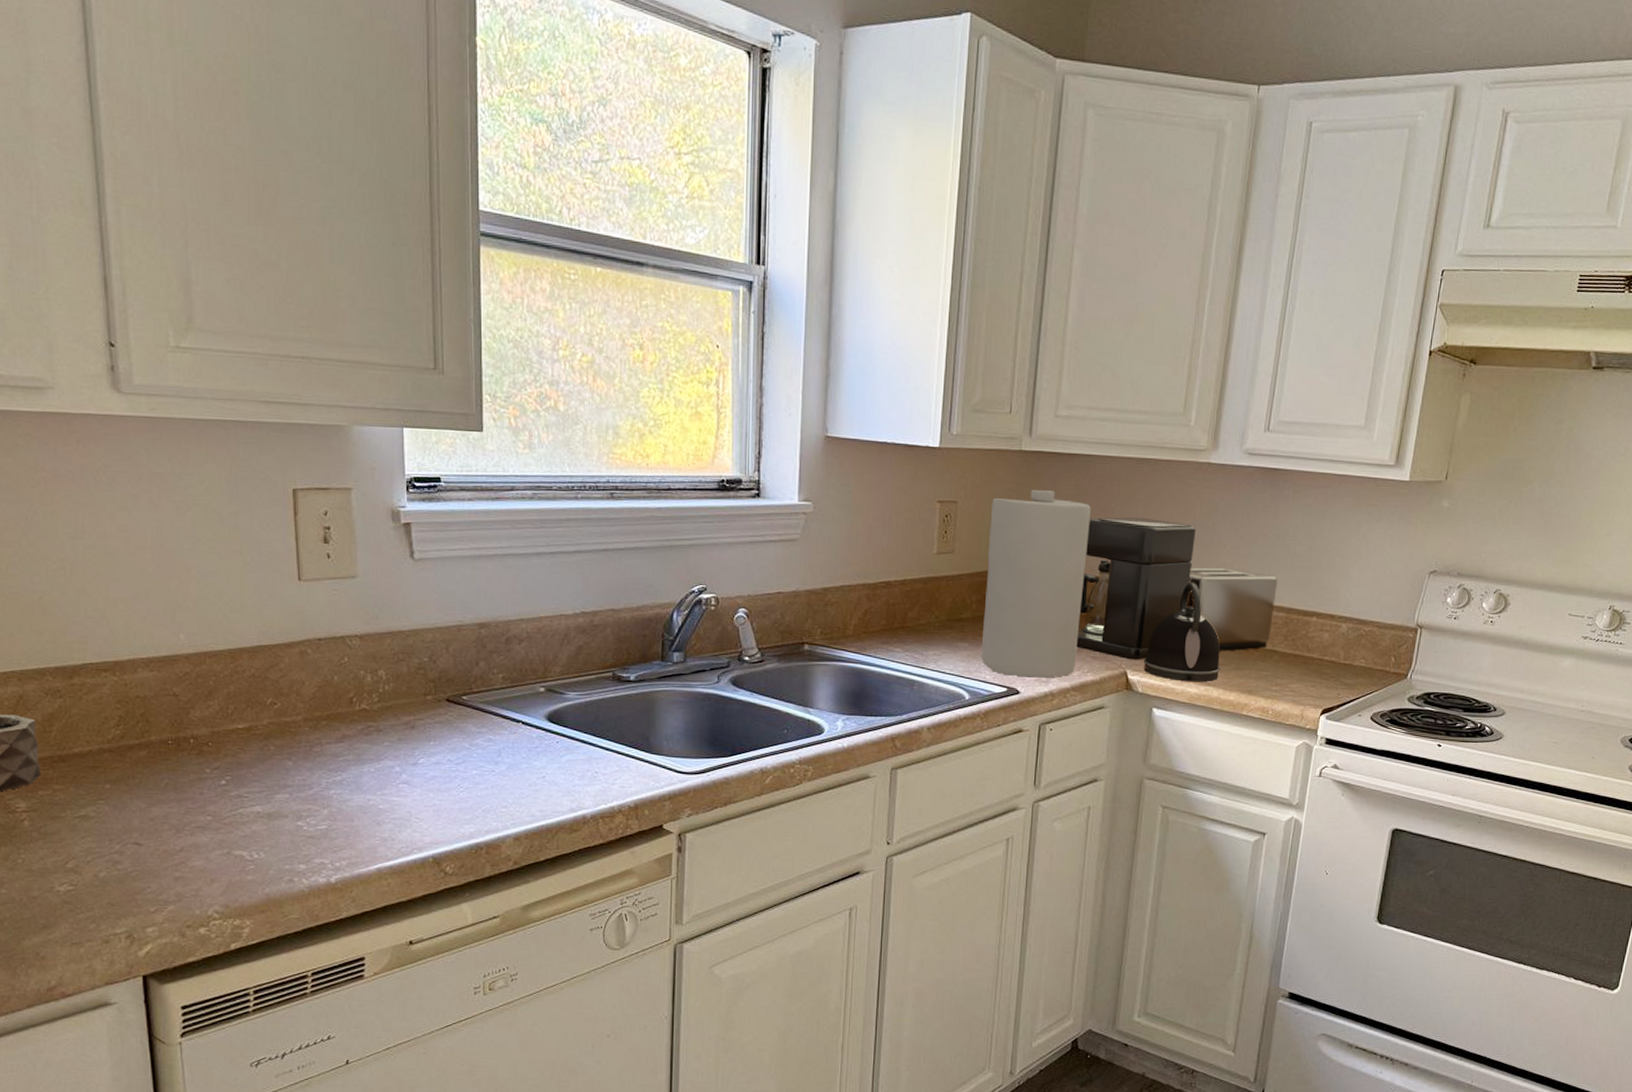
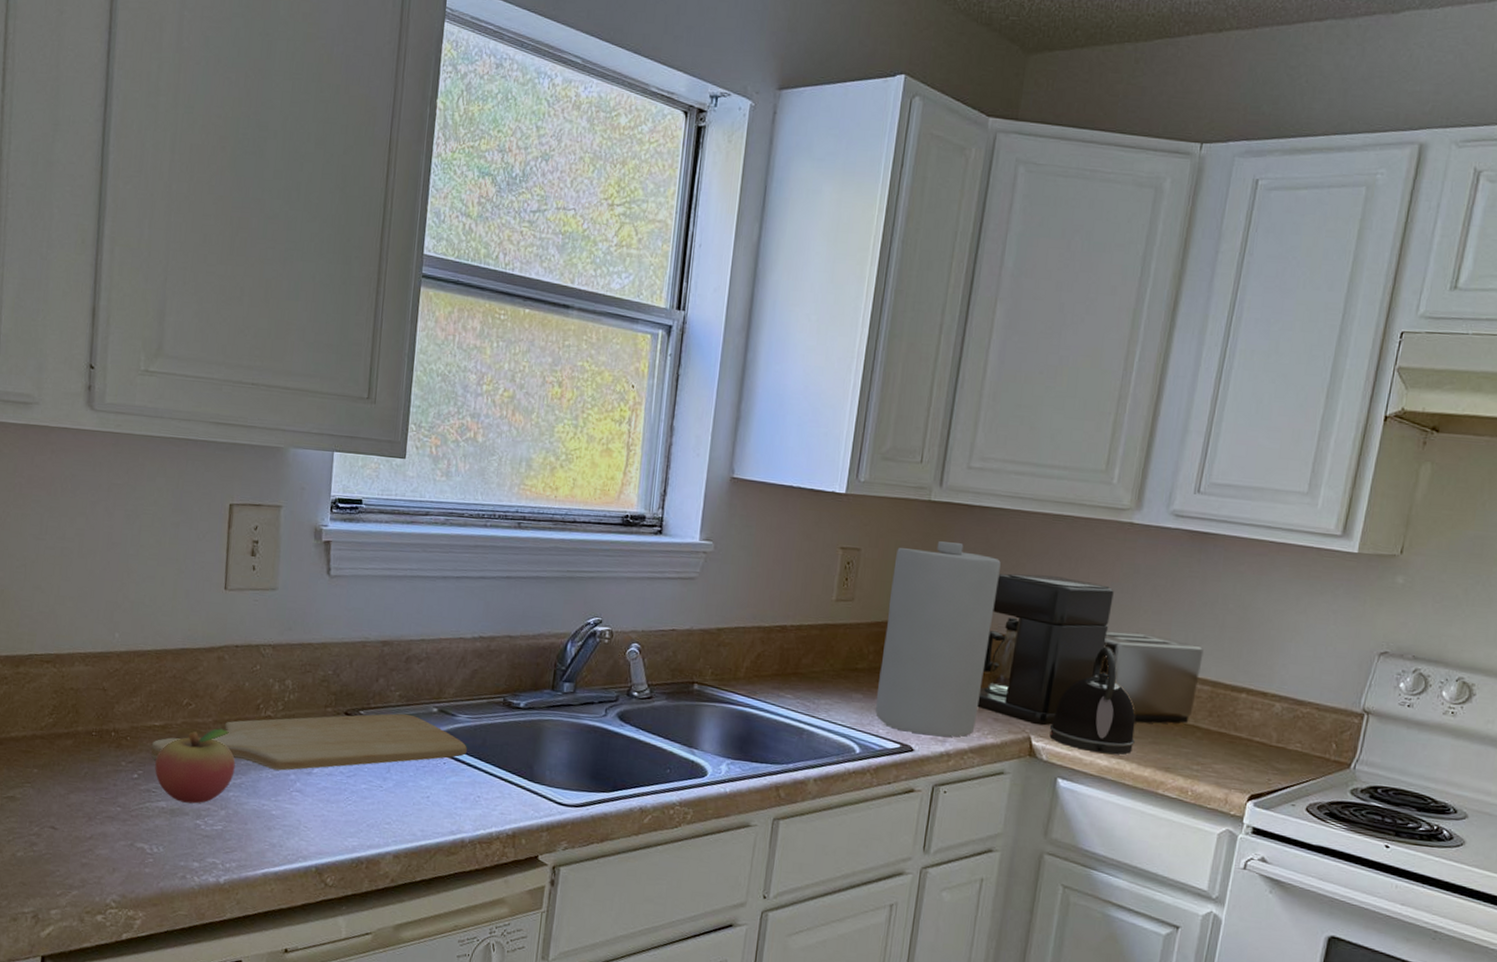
chopping board: none [237,695,579,765] -> present [150,713,467,771]
fruit: none [244,726,333,805] -> present [155,728,236,804]

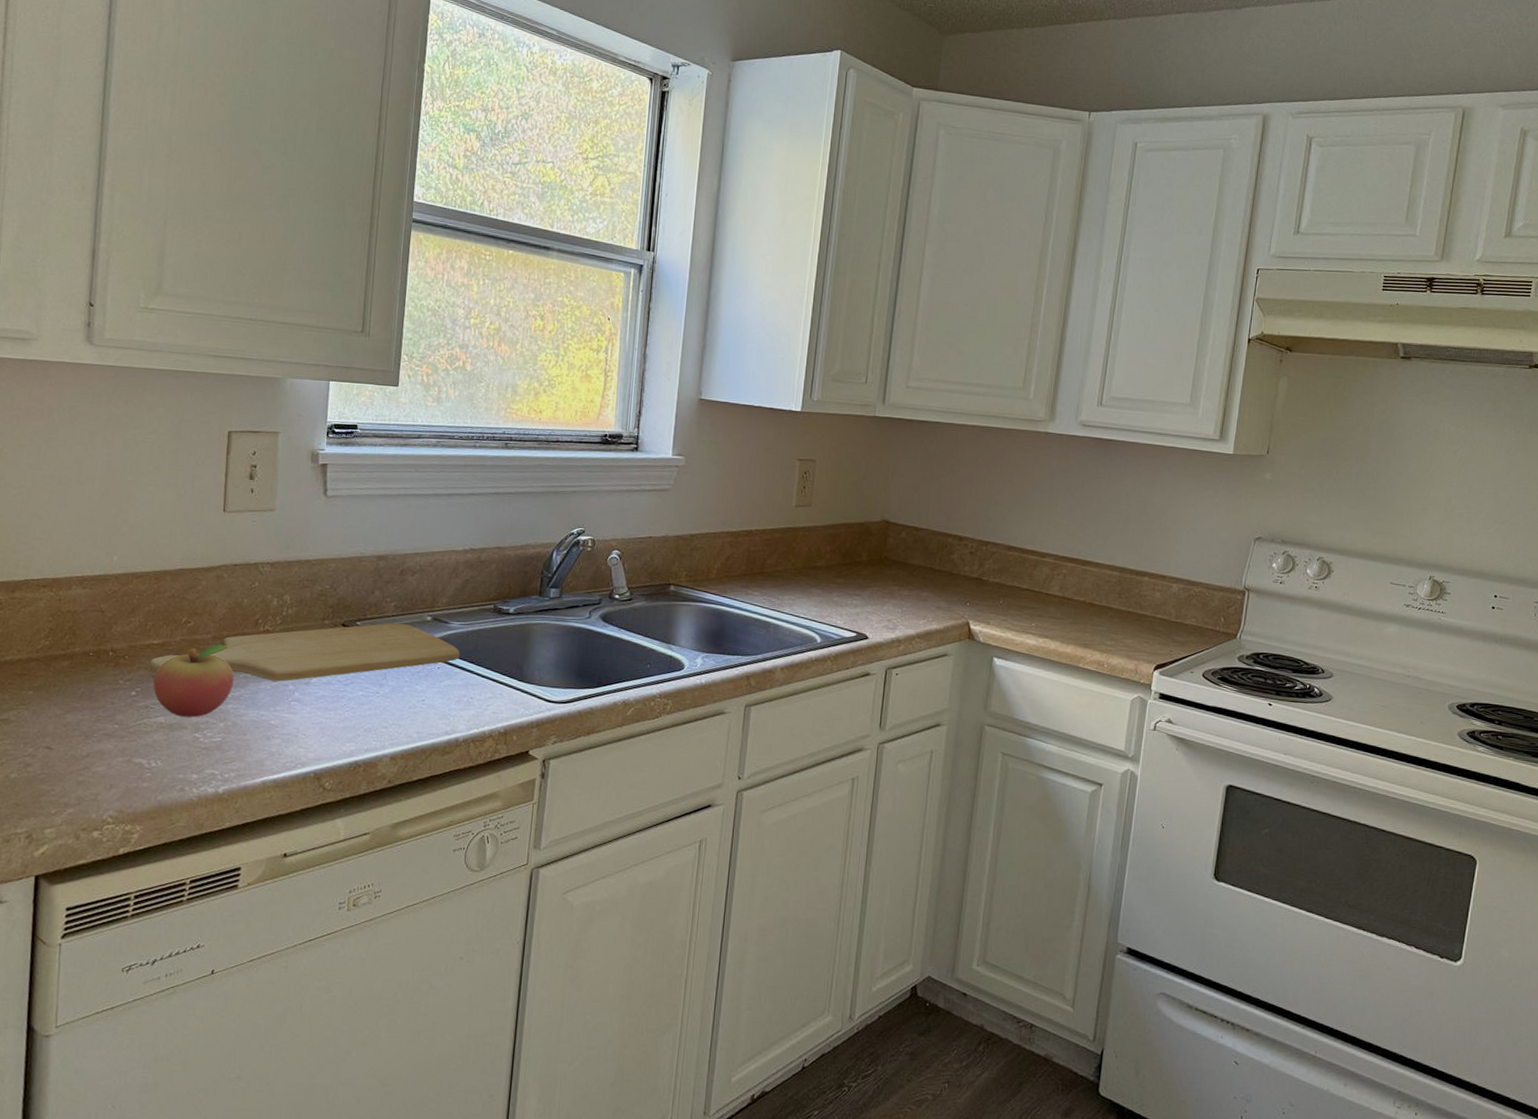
paper towel holder: present [875,541,1001,737] -> none [833,452,938,625]
coffee maker: present [977,573,1114,726] -> none [922,478,1034,612]
kettle: present [1049,647,1136,755] -> none [984,541,1058,634]
toaster: present [1100,631,1204,725] -> none [1025,526,1111,606]

